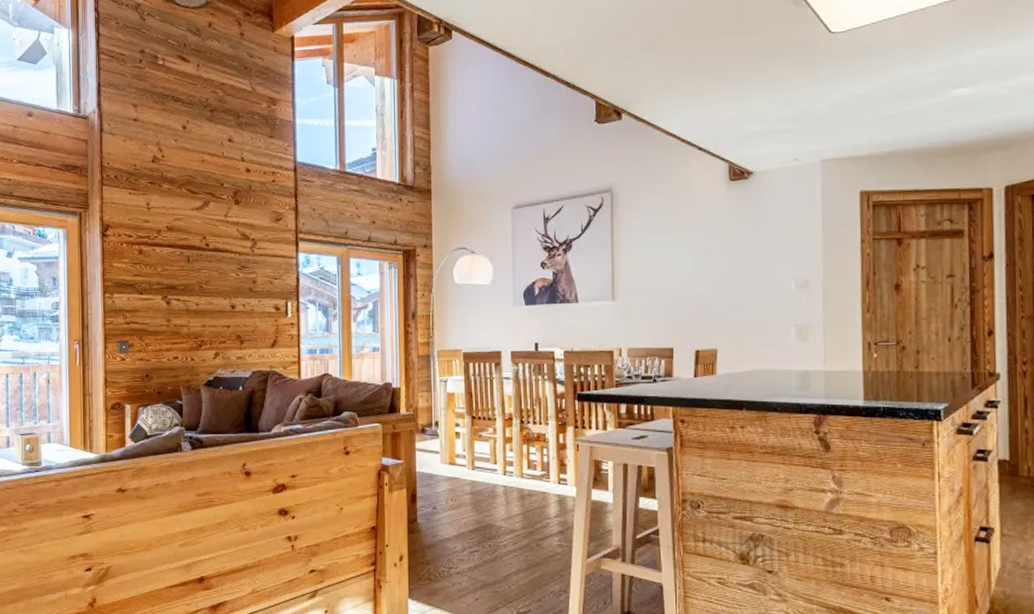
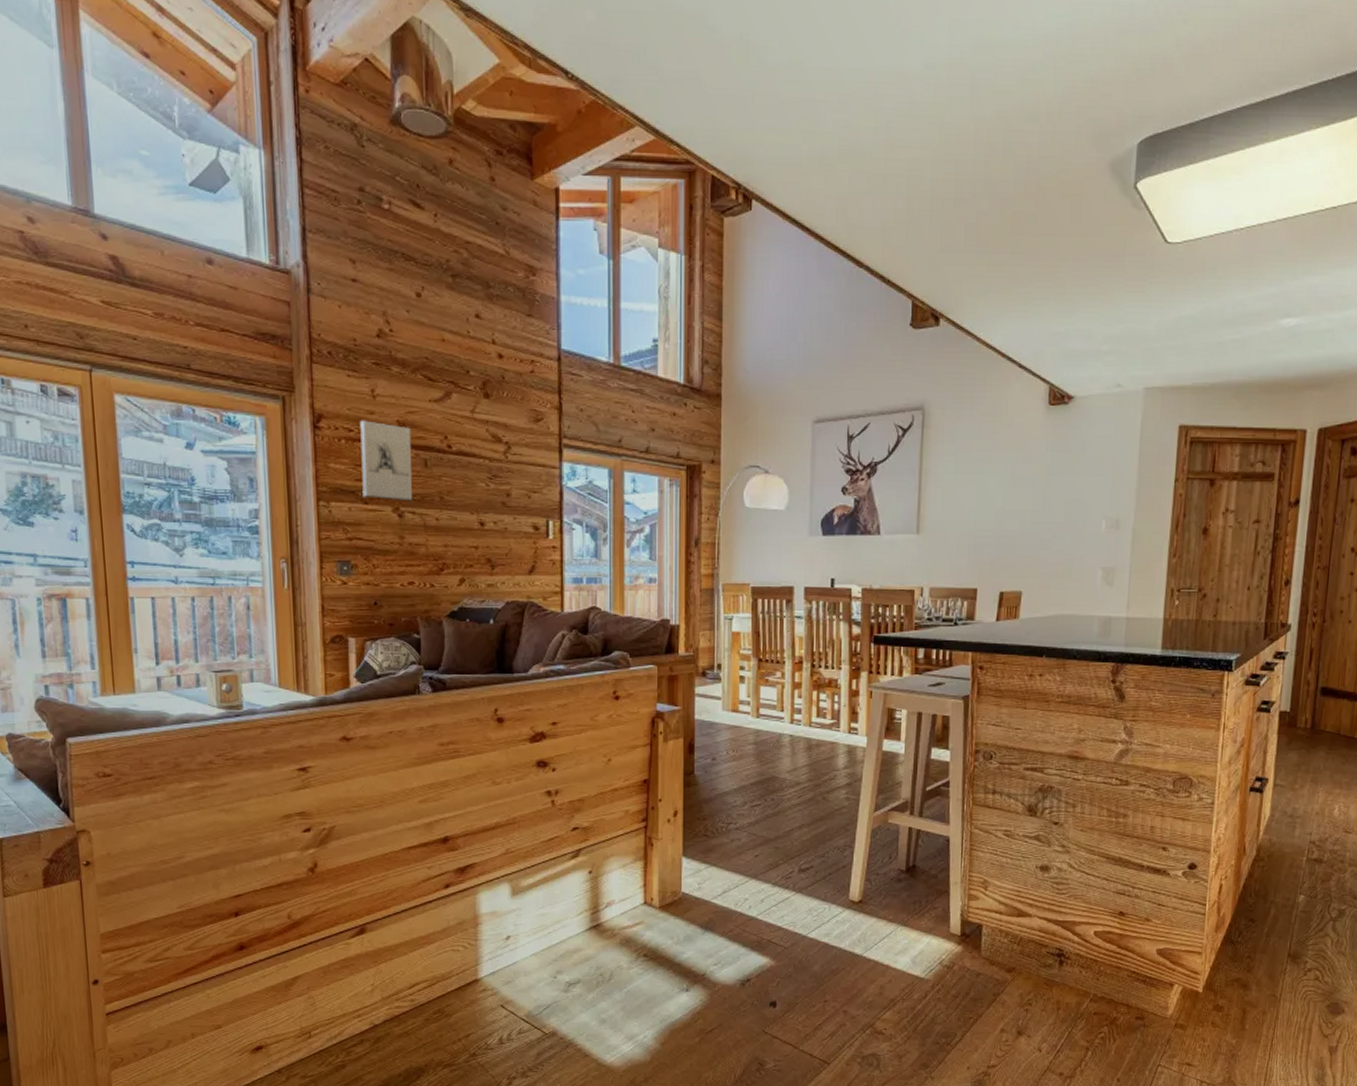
wall sculpture: none [138,228,178,291] -> present [360,420,412,502]

